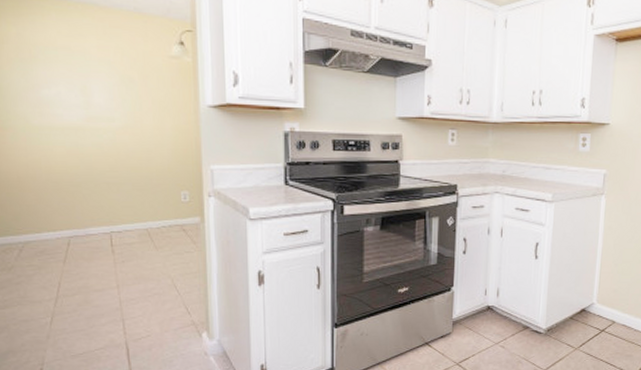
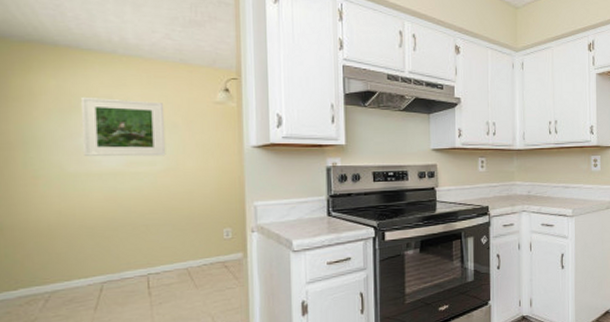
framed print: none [39,46,124,113] -> present [80,96,166,157]

